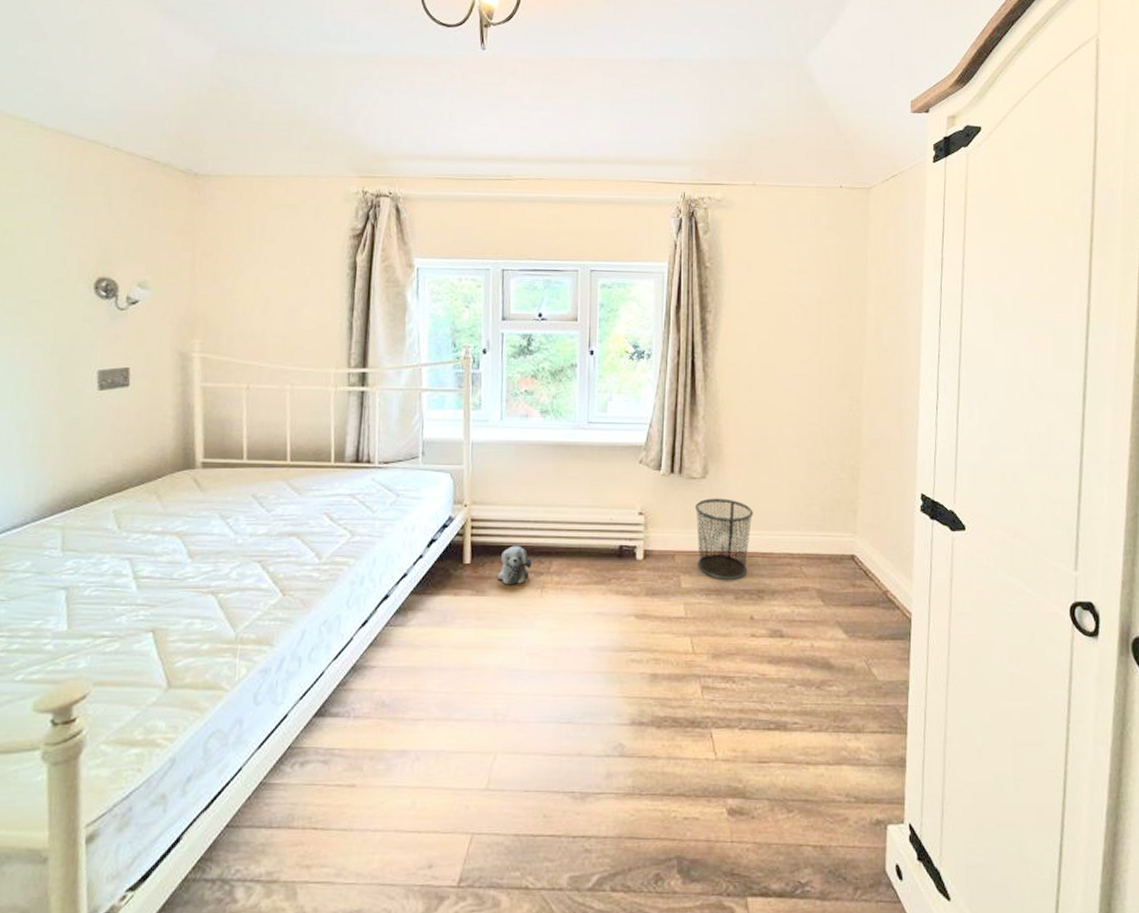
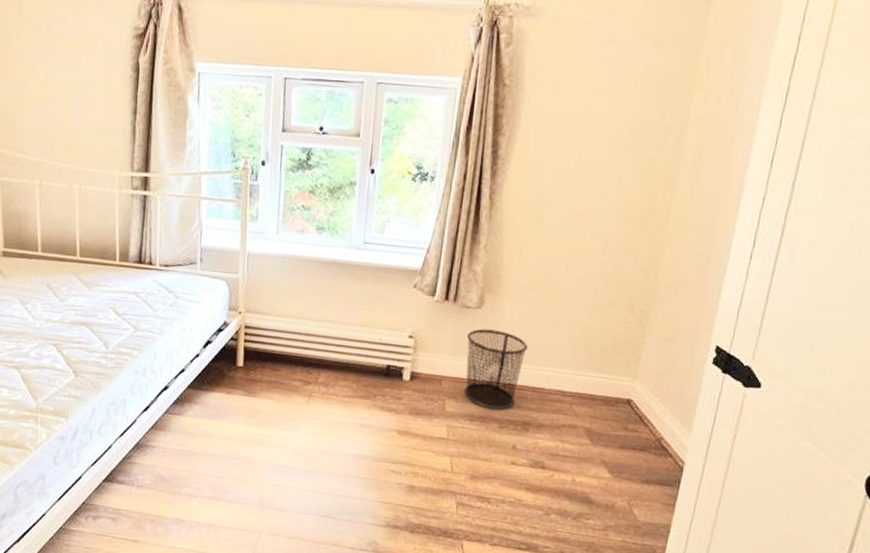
plush toy: present [498,545,532,585] -> none [268,354,301,390]

